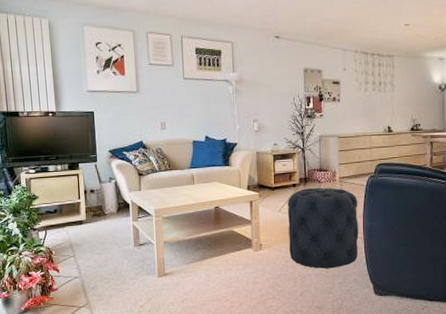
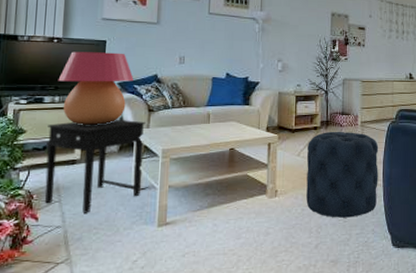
side table: none [55,183,140,266] -> present [44,119,146,213]
table lamp: none [57,122,122,190] -> present [58,51,134,125]

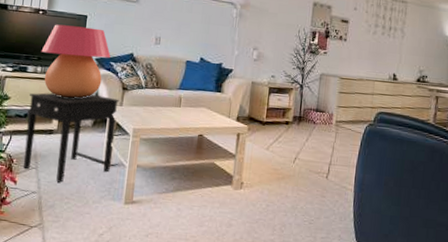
ottoman: present [306,131,379,218] -> none [272,127,353,220]

